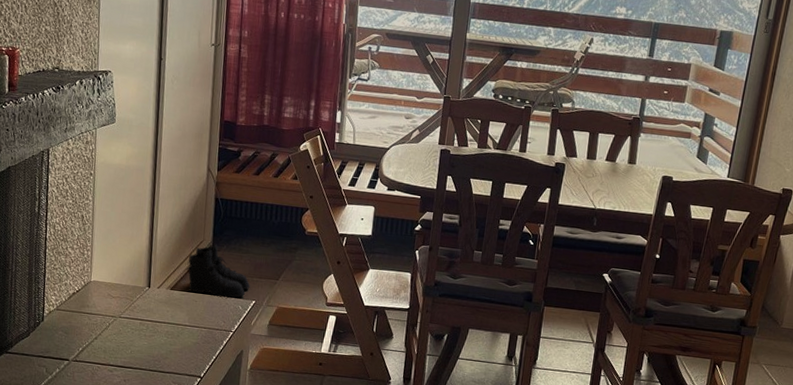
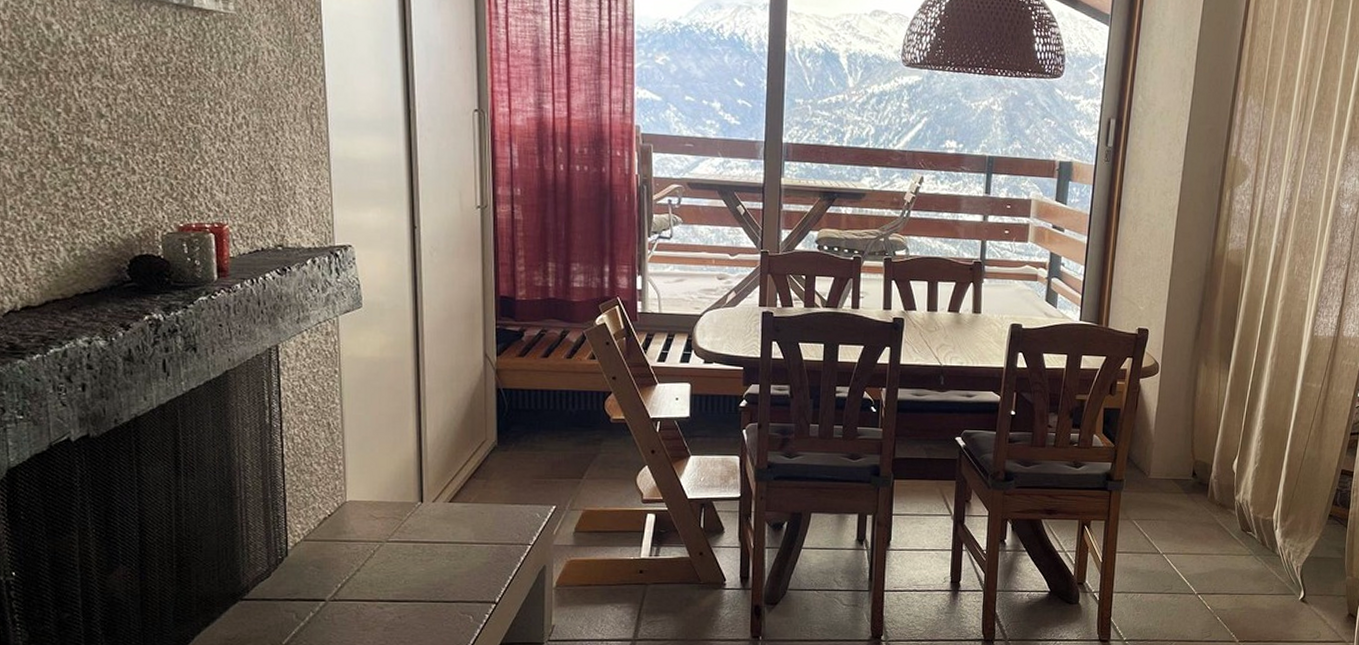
boots: present [186,244,250,300] -> none [466,443,548,507]

